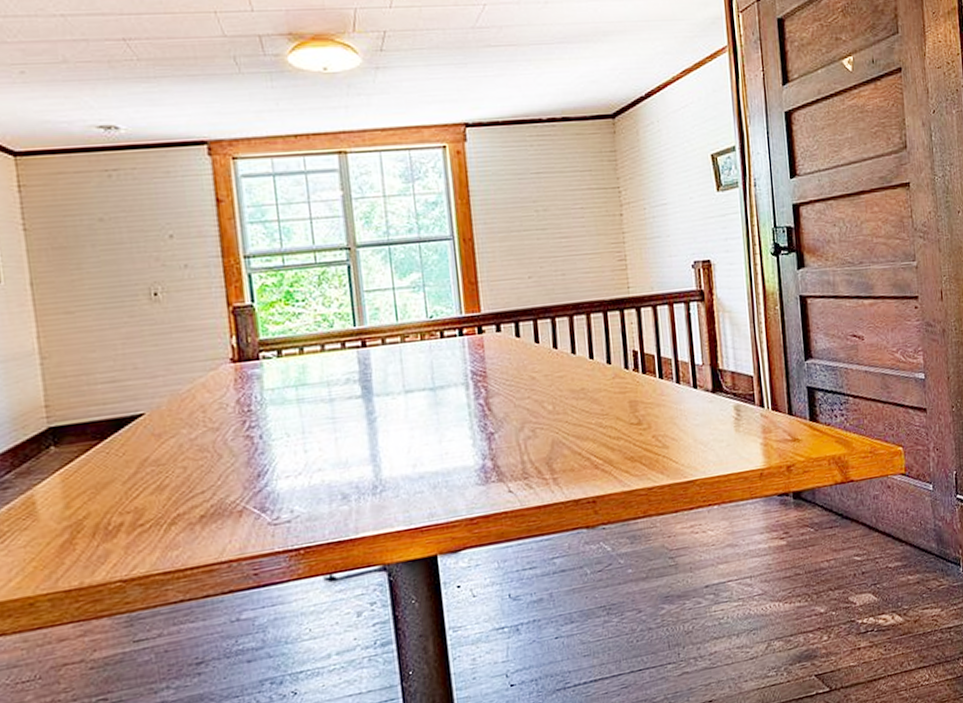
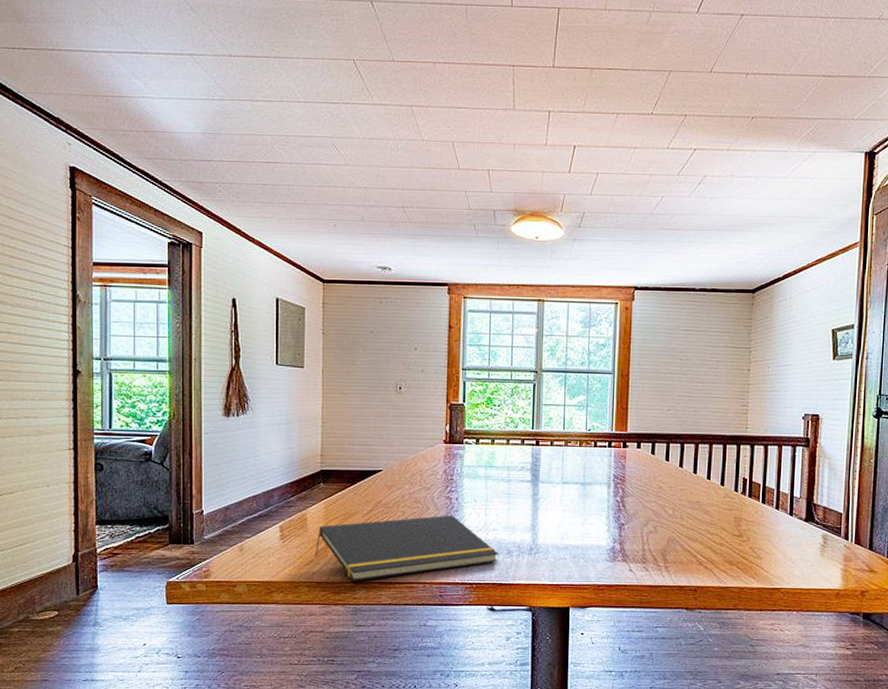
notepad: none [55,459,332,579] -> present [315,515,500,581]

